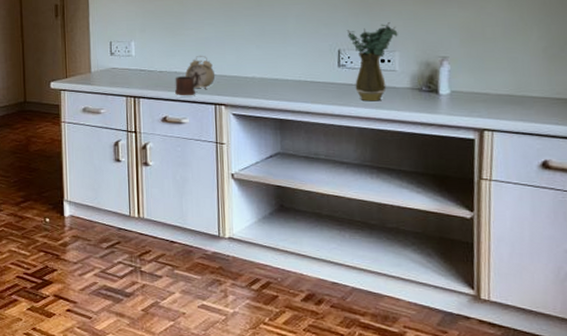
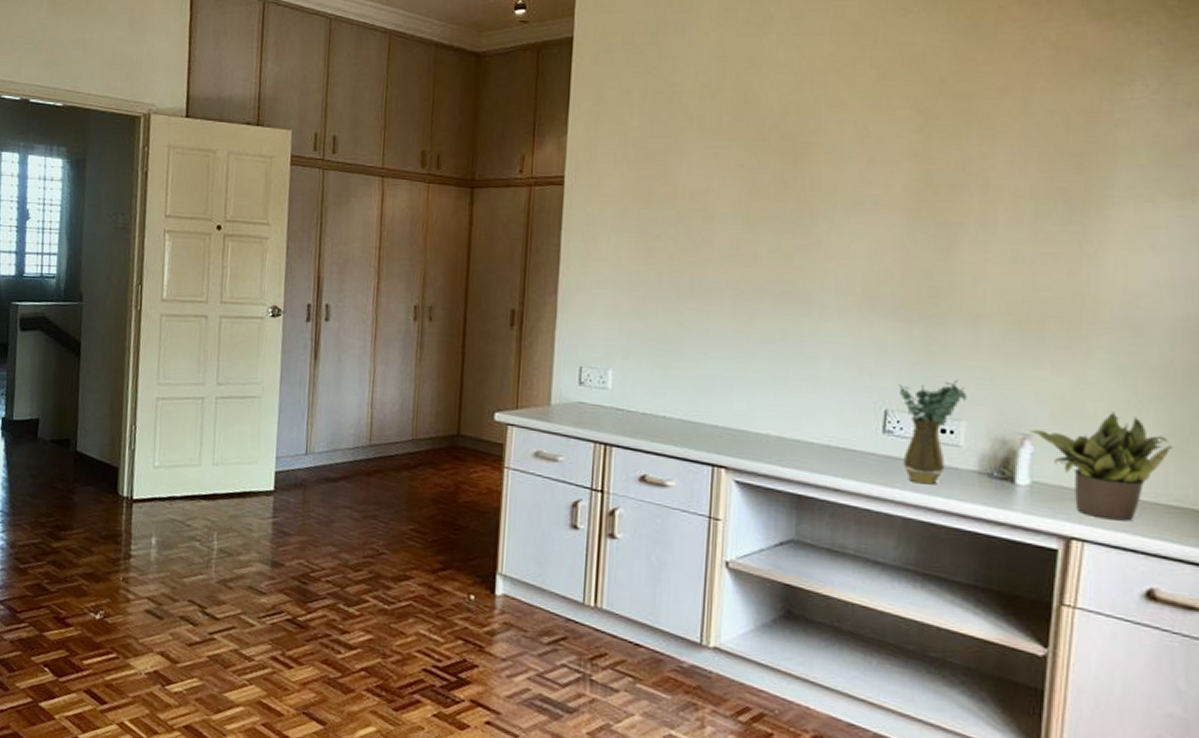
mug: present [175,71,200,96] -> none [661,418,695,451]
alarm clock: present [185,55,216,89] -> none [677,397,717,444]
potted plant: none [447,33,553,113] -> present [1030,411,1174,521]

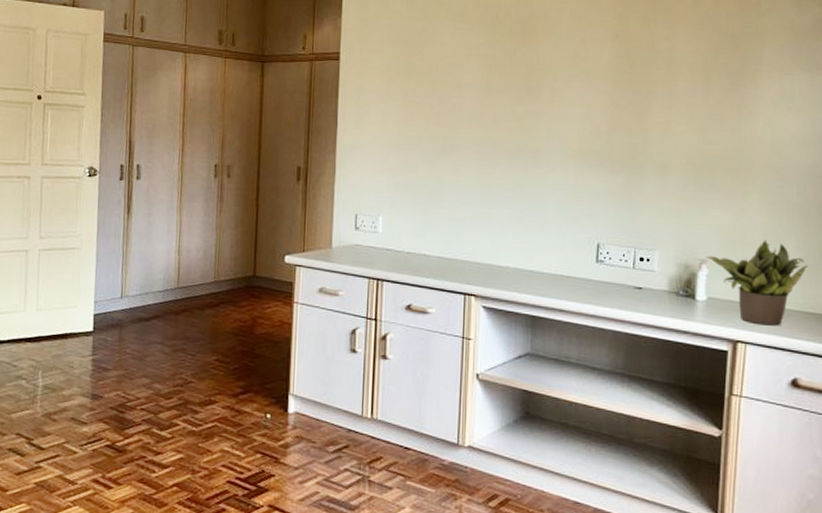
vase: present [898,380,967,485] -> none [607,218,659,303]

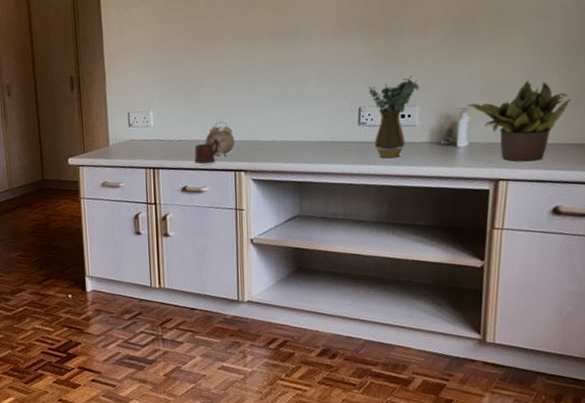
mug: none [423,255,450,283] -> present [194,138,219,165]
alarm clock: none [435,237,467,276] -> present [205,121,235,156]
vase: none [607,218,659,303] -> present [368,76,419,159]

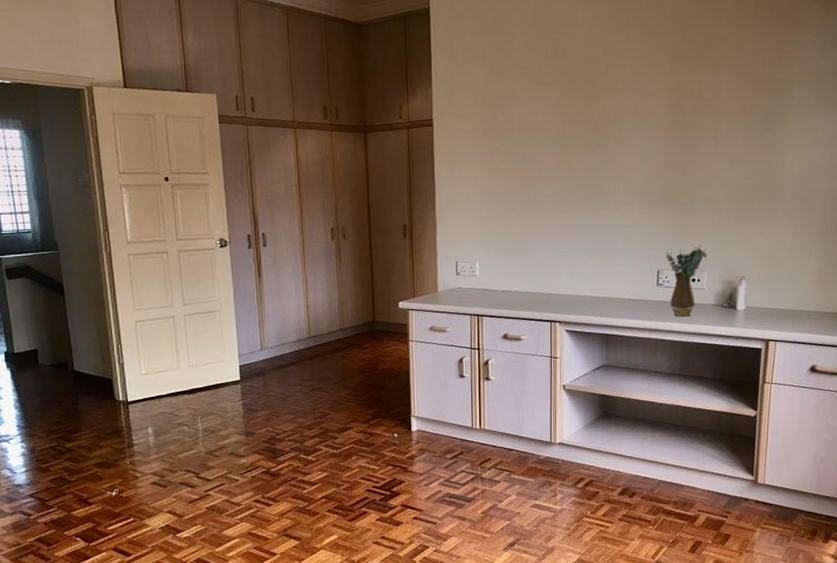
mug: present [194,138,219,165] -> none [515,291,537,314]
alarm clock: present [205,121,235,156] -> none [525,275,552,307]
potted plant: present [467,80,572,162] -> none [745,256,826,326]

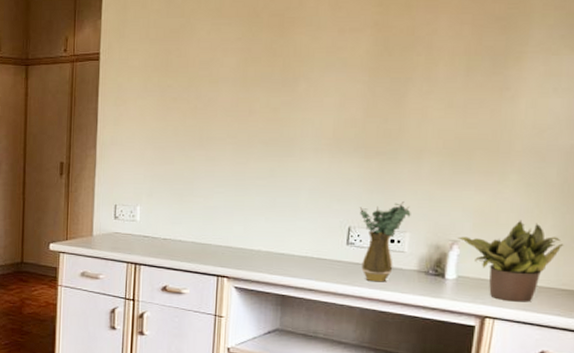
potted plant: none [745,256,826,326] -> present [458,220,564,302]

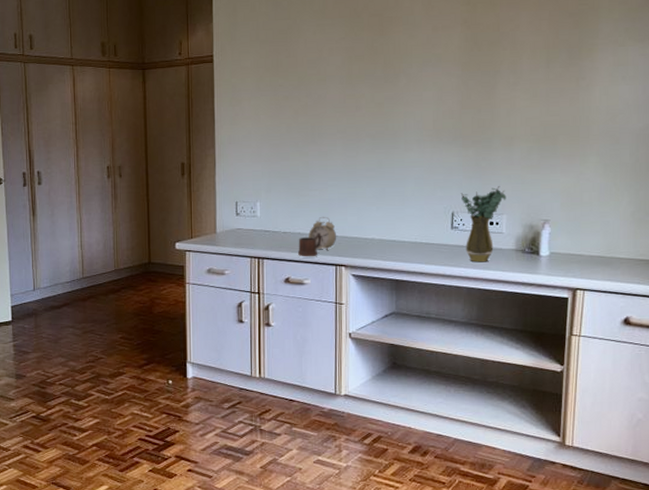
mug: none [178,241,204,266] -> present [298,233,322,257]
alarm clock: none [190,224,221,260] -> present [309,216,337,250]
potted plant: present [458,220,564,302] -> none [548,198,640,273]

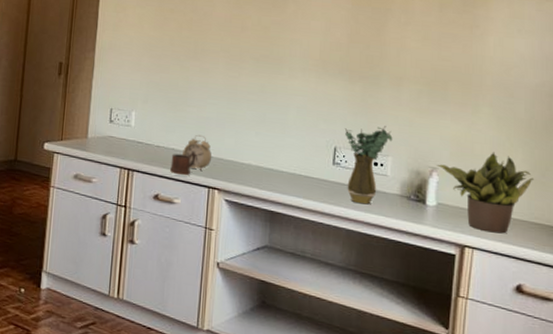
potted plant: none [548,198,640,273] -> present [436,152,535,234]

